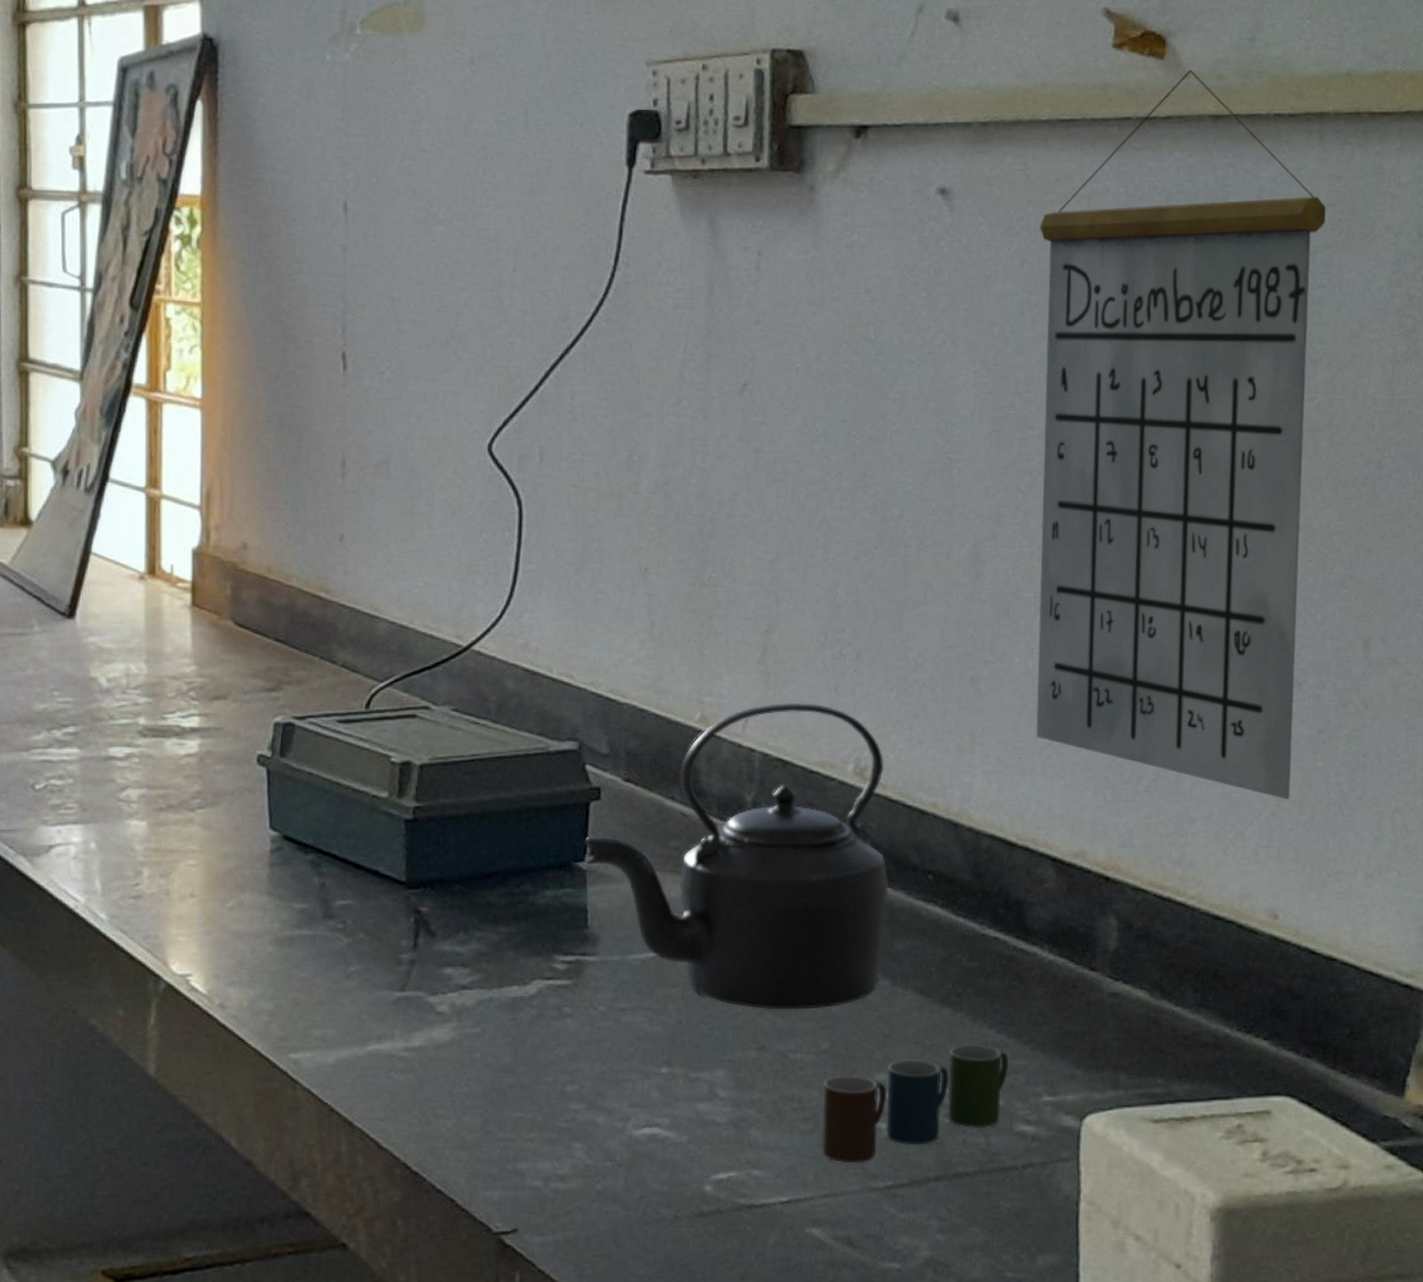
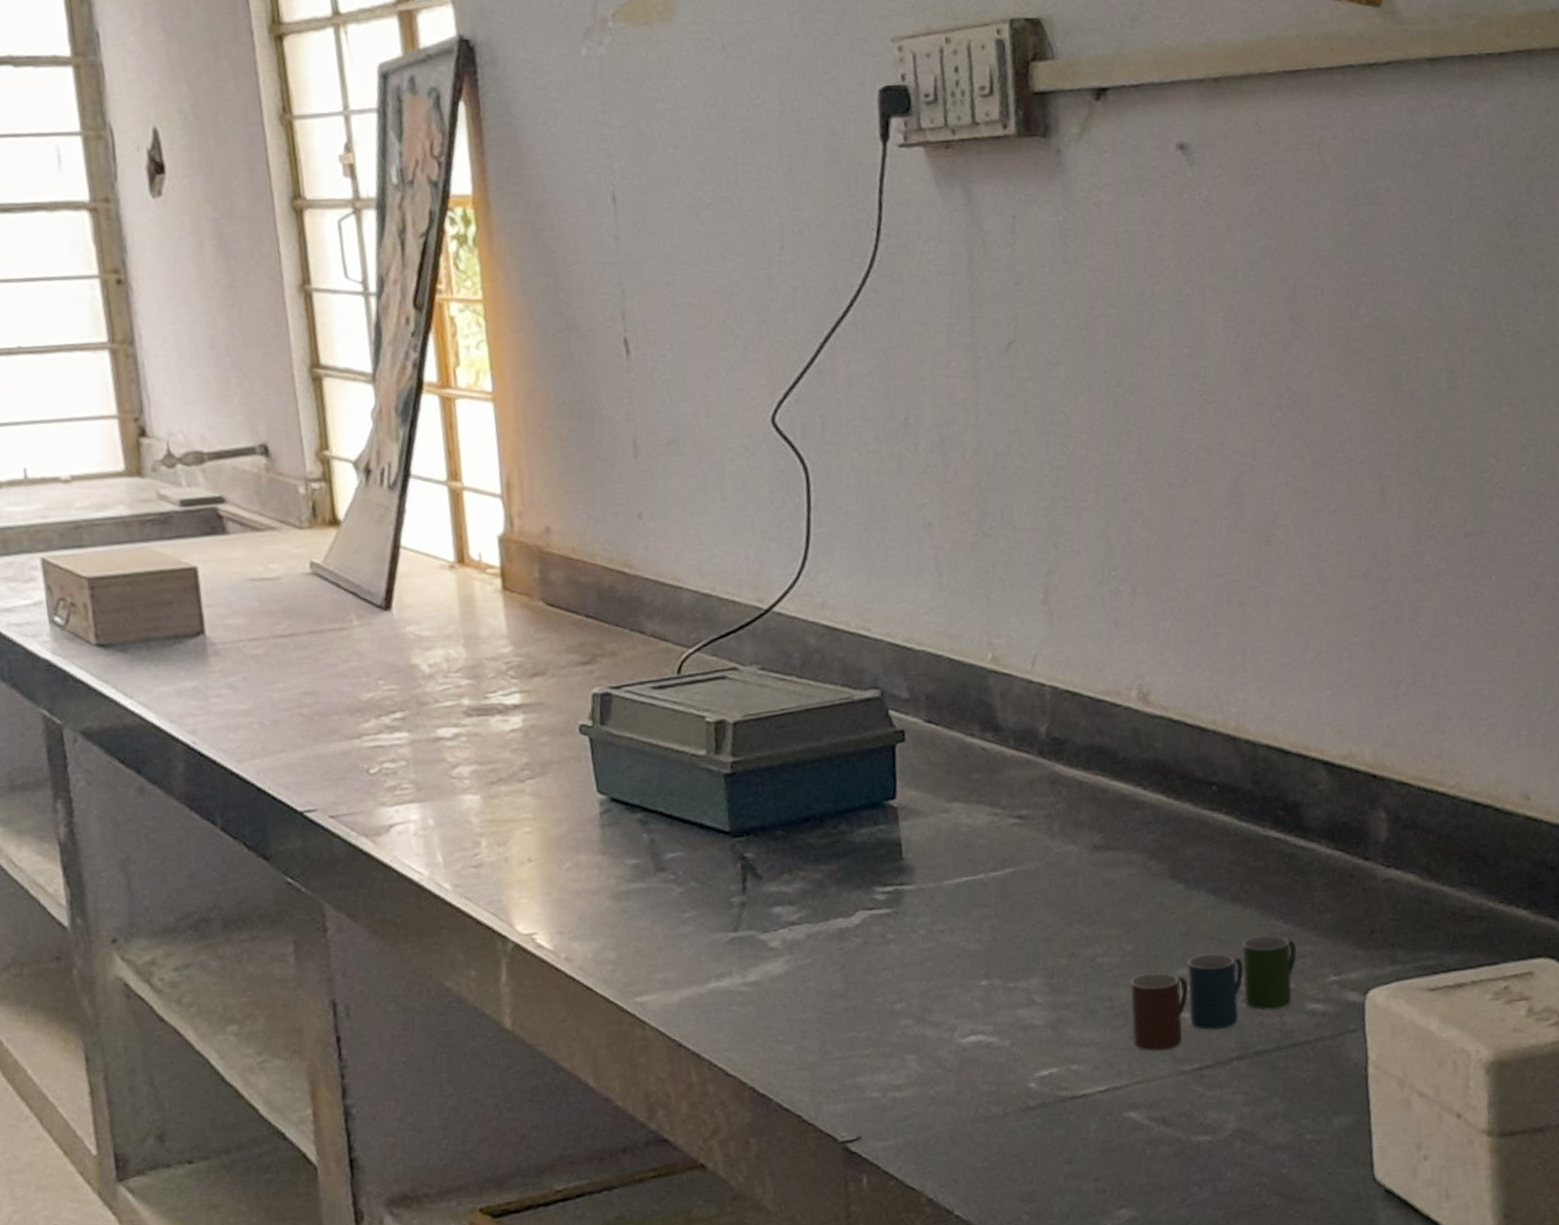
kettle: present [585,702,889,1010] -> none [893,637,1178,921]
calendar: present [1036,69,1327,800] -> none [1274,15,1539,692]

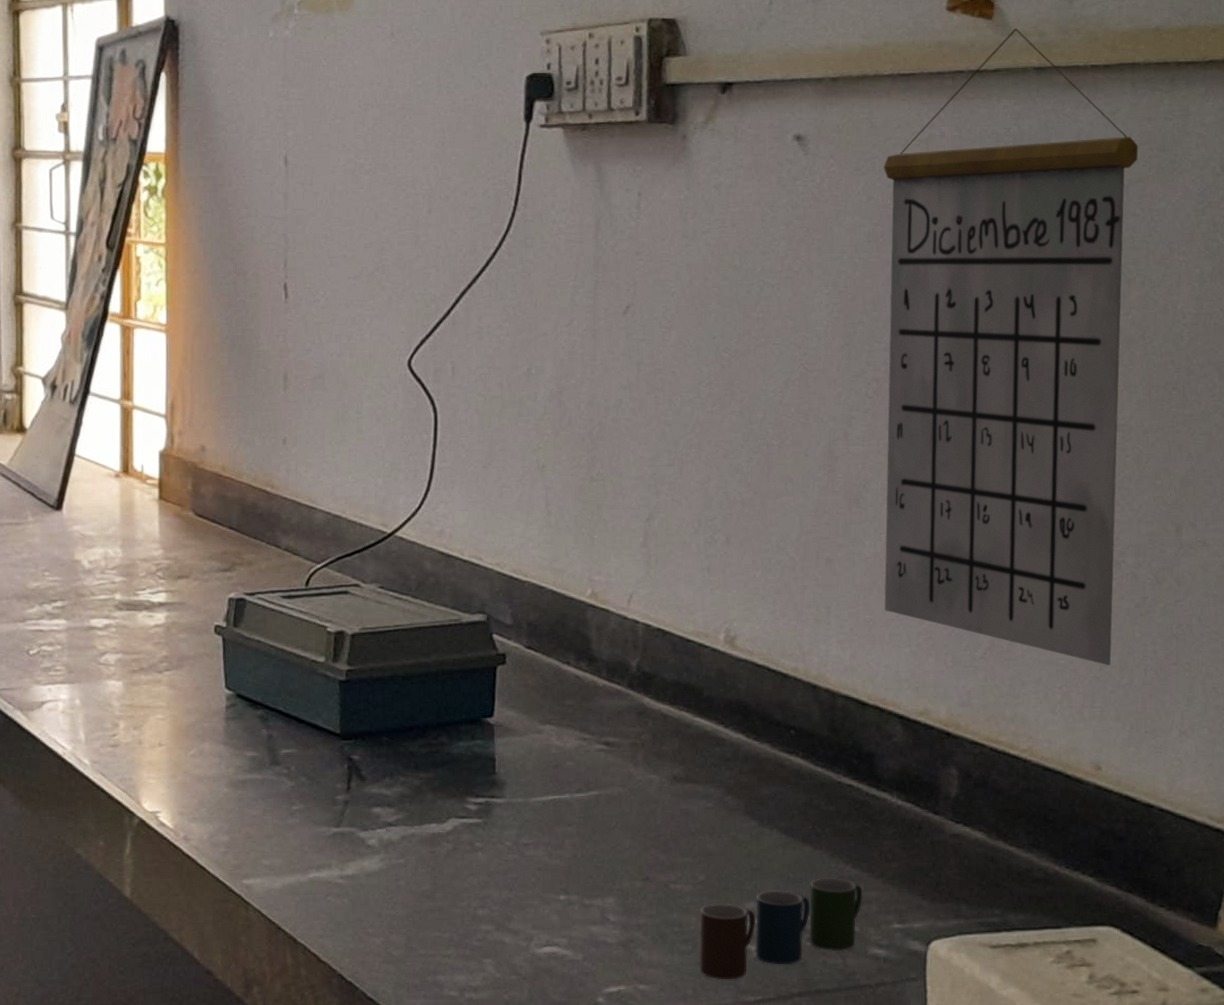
calendar: none [1274,15,1539,692] -> present [884,28,1139,665]

